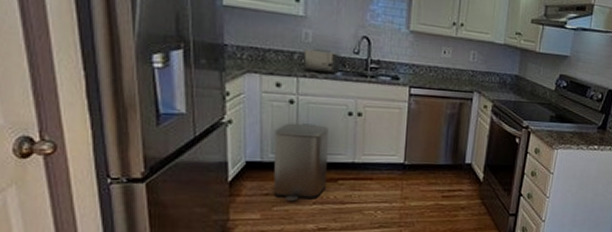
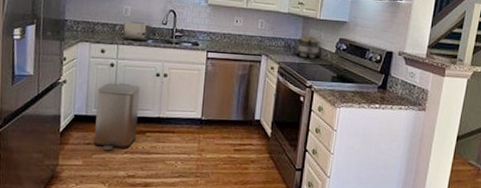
spice rack: none [510,70,539,97] -> present [294,35,320,59]

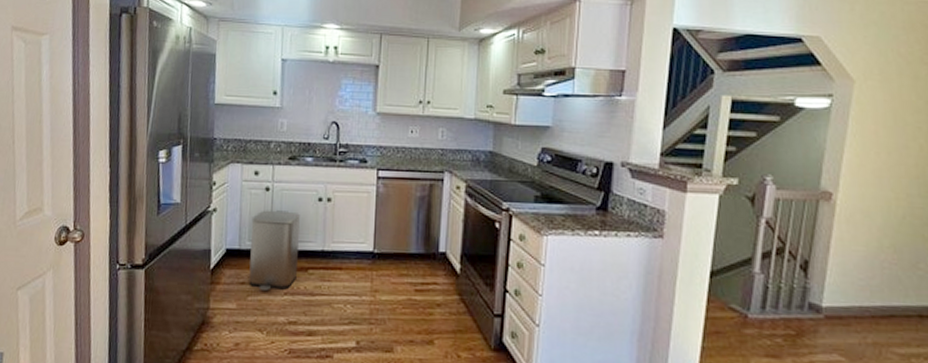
toaster: present [123,20,153,42] -> none [279,136,313,160]
spice rack: present [294,35,320,59] -> none [484,146,517,174]

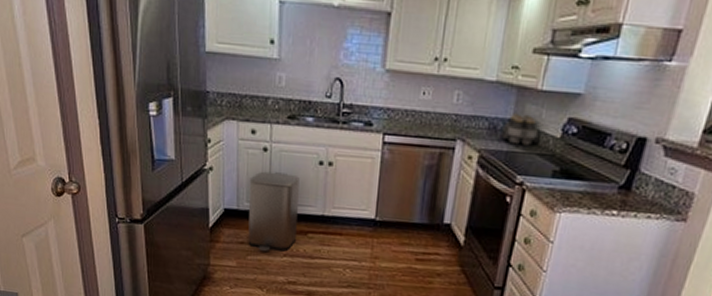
spice rack: none [484,146,517,174] -> present [501,113,539,146]

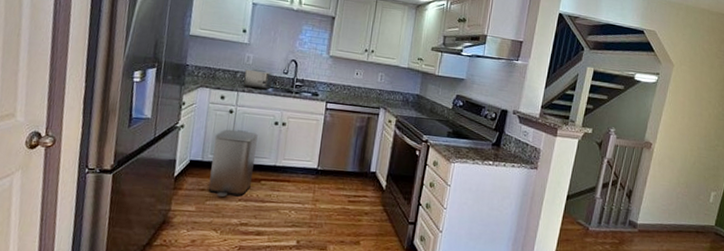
toaster: none [277,92,314,120] -> present [243,68,274,90]
spice rack: present [501,113,539,146] -> none [412,90,437,114]

